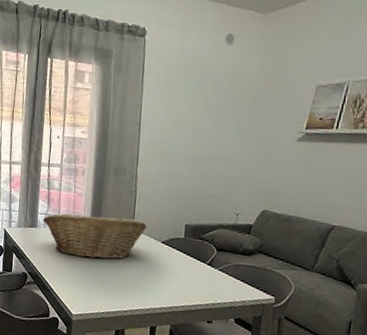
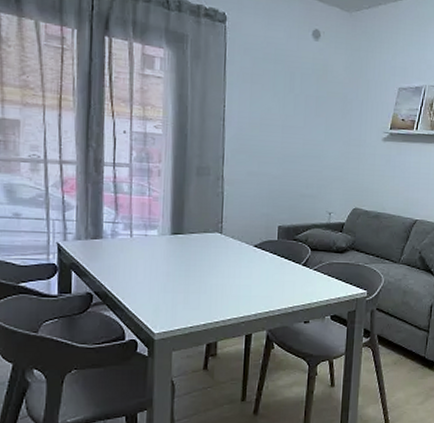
fruit basket: present [42,213,147,260] -> none [109,220,236,269]

